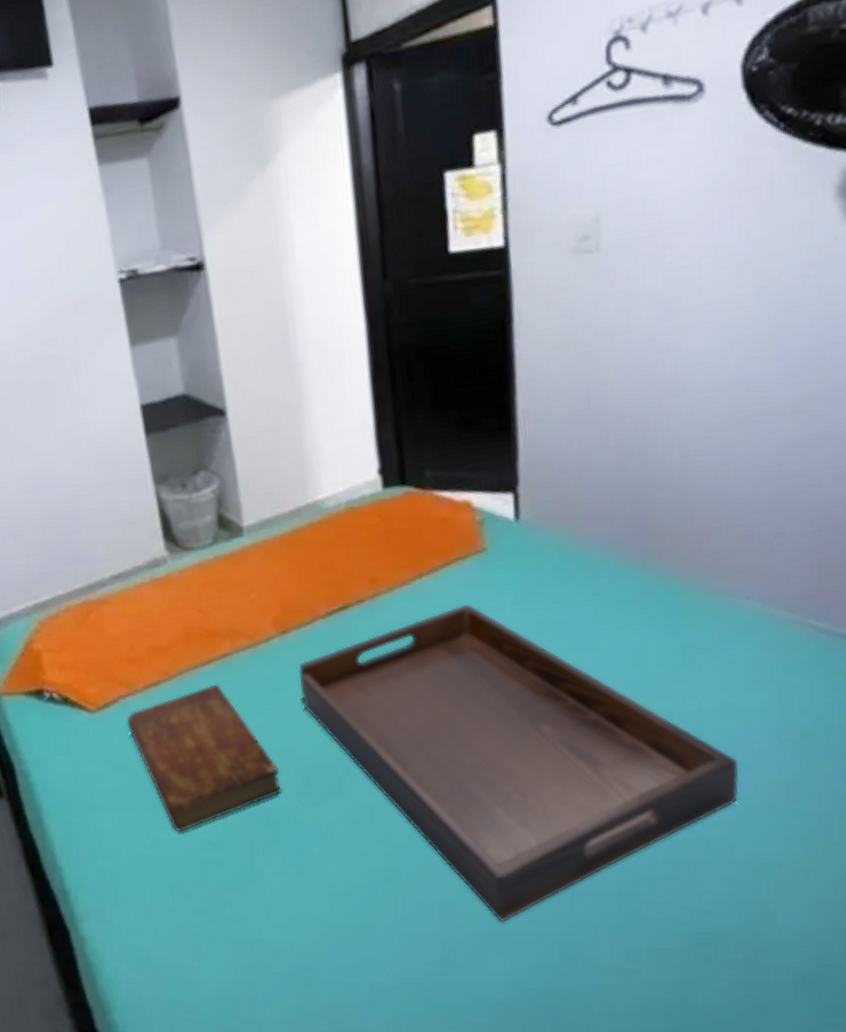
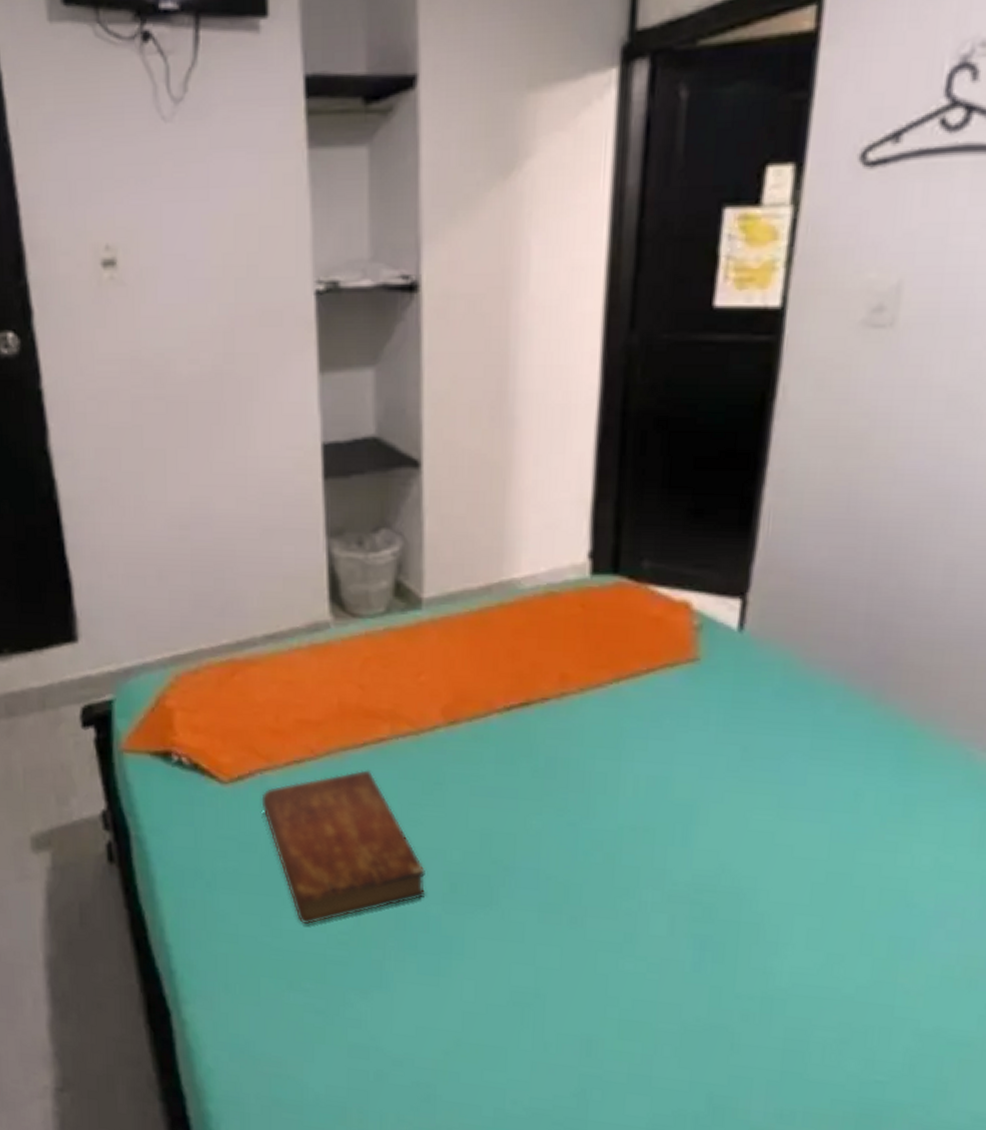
serving tray: present [298,604,740,923] -> none [462,717,944,1065]

